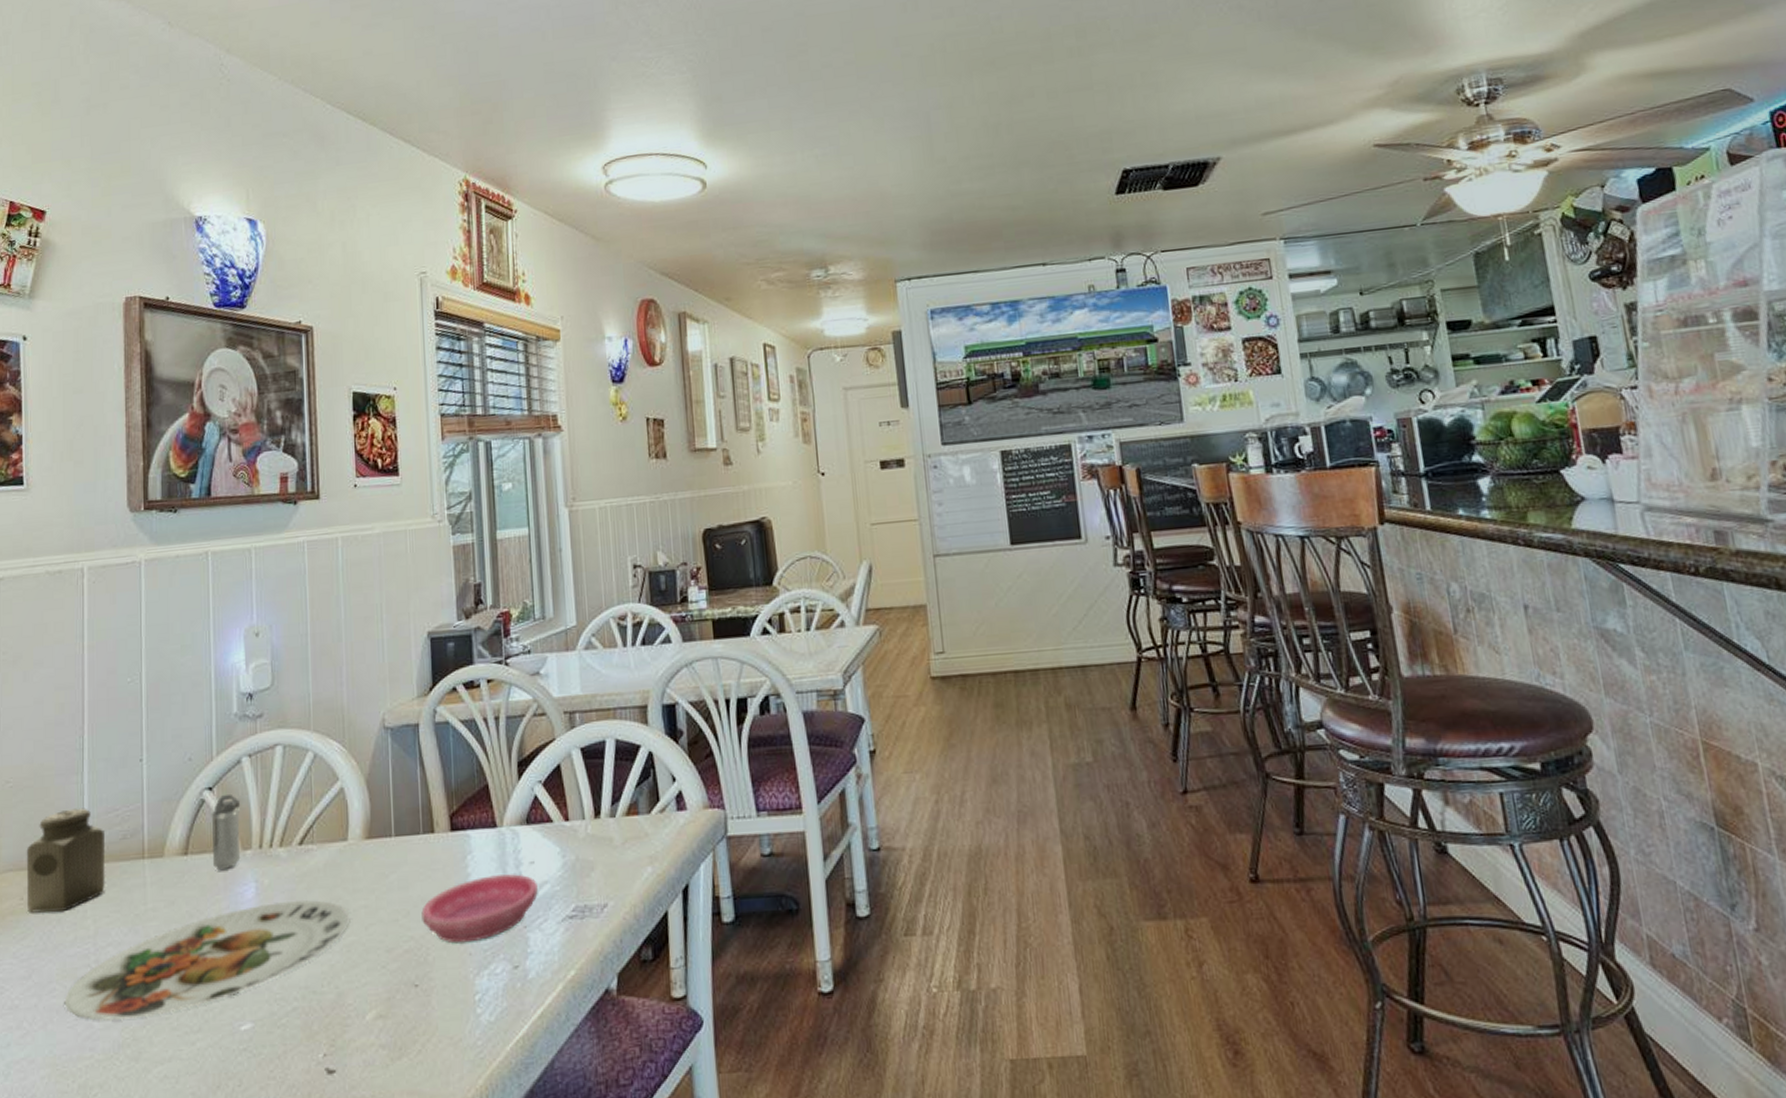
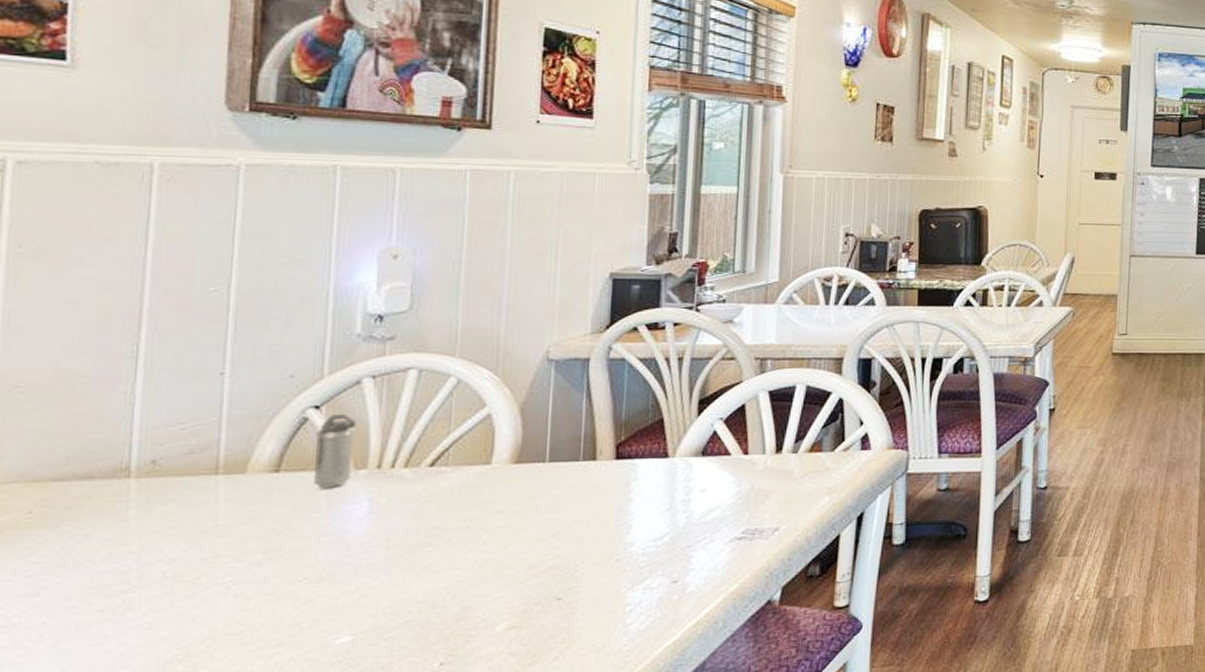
salt shaker: present [26,808,106,913] -> none [38,419,162,528]
plate: present [64,900,350,1021] -> none [87,519,487,638]
saucer: present [421,874,538,943] -> none [572,500,707,561]

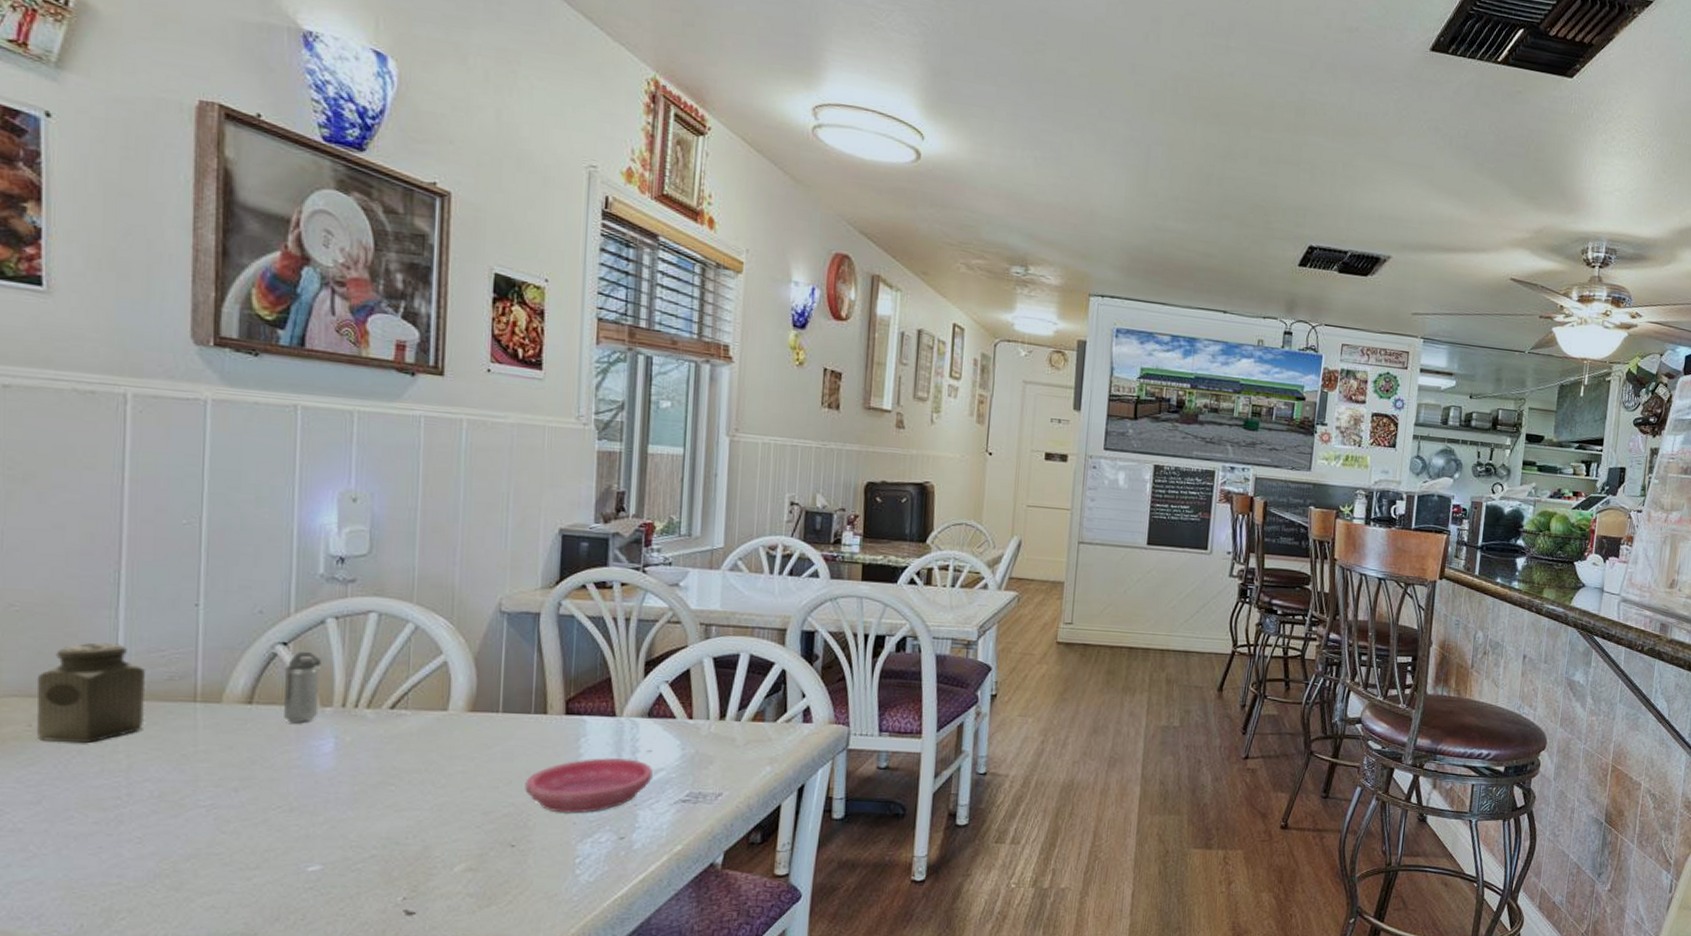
salt shaker: none [38,419,162,528] -> present [36,642,146,743]
saucer: none [572,500,707,561] -> present [525,758,653,814]

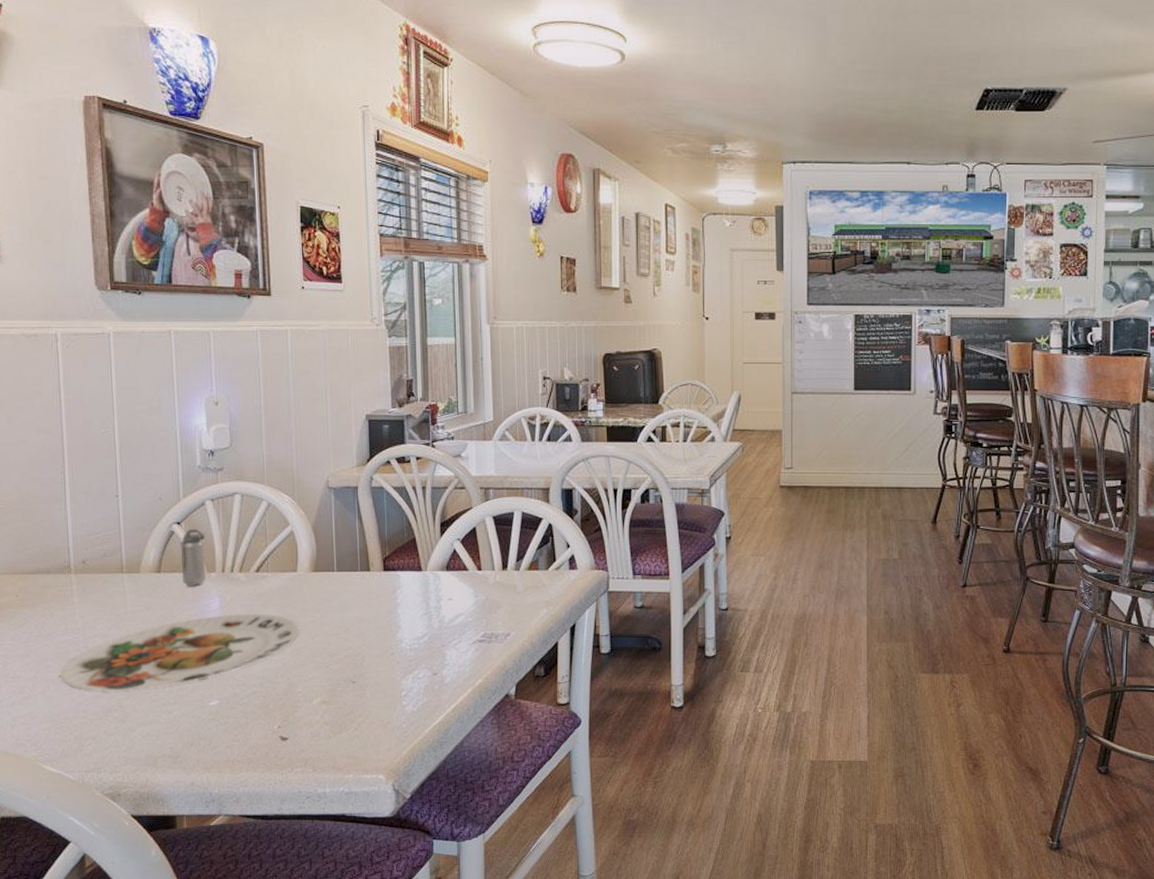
salt shaker: present [36,642,146,743] -> none [19,529,91,608]
plate: none [85,759,445,852] -> present [59,613,300,691]
saucer: present [525,758,653,814] -> none [358,606,454,654]

